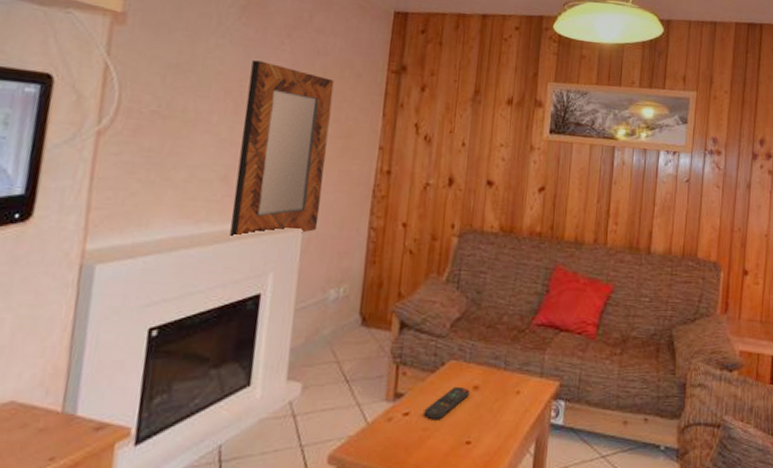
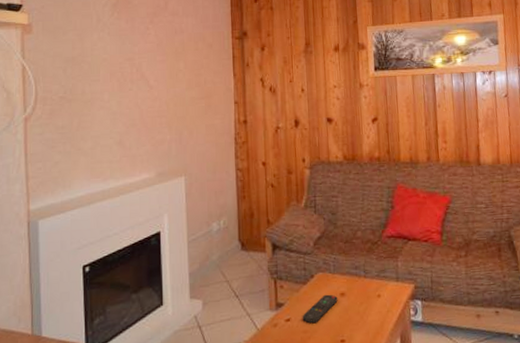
home mirror: present [230,60,335,236] -> none [127,45,196,188]

